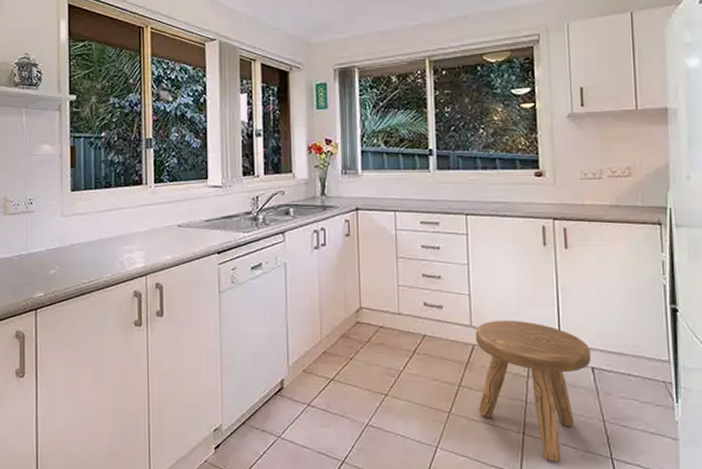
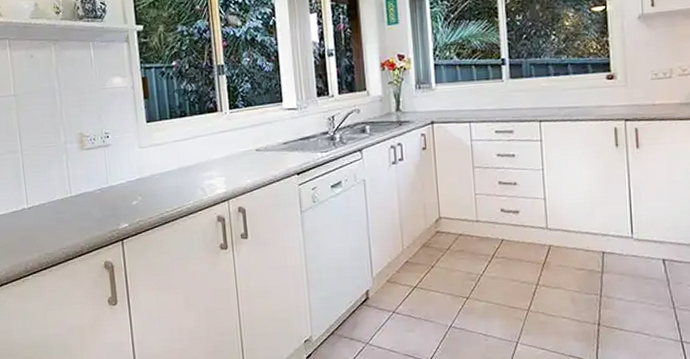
stool: present [475,320,592,462] -> none [551,220,663,349]

